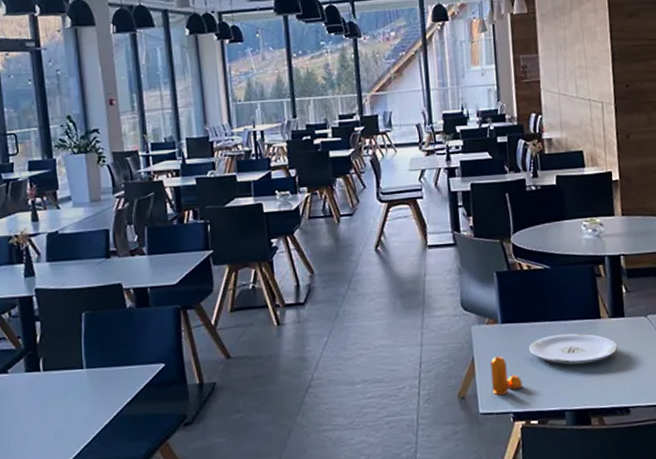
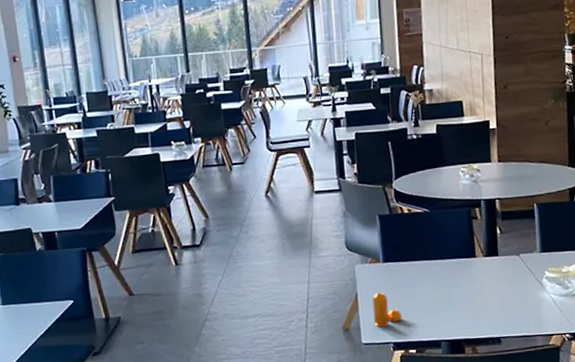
plate: present [529,333,618,365] -> none [408,271,491,300]

